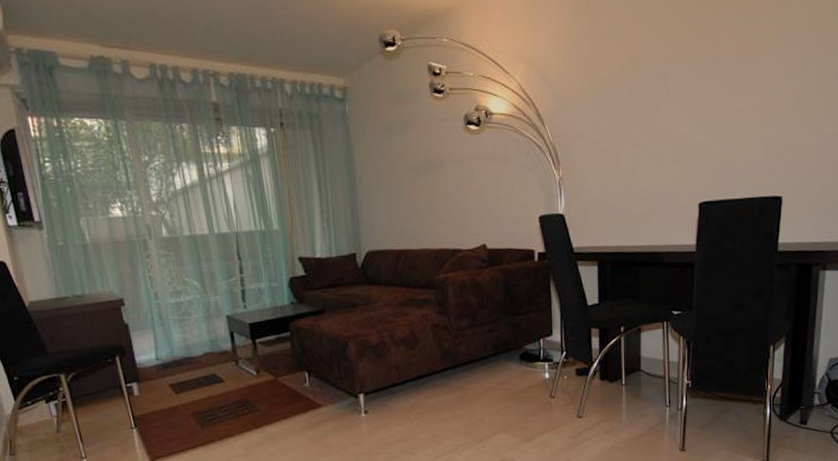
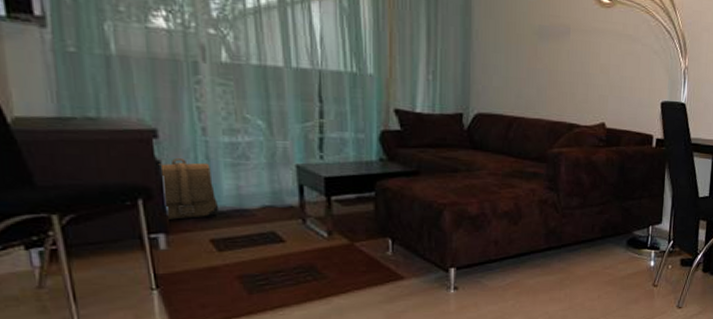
backpack: none [127,320,173,371] -> present [158,158,220,220]

